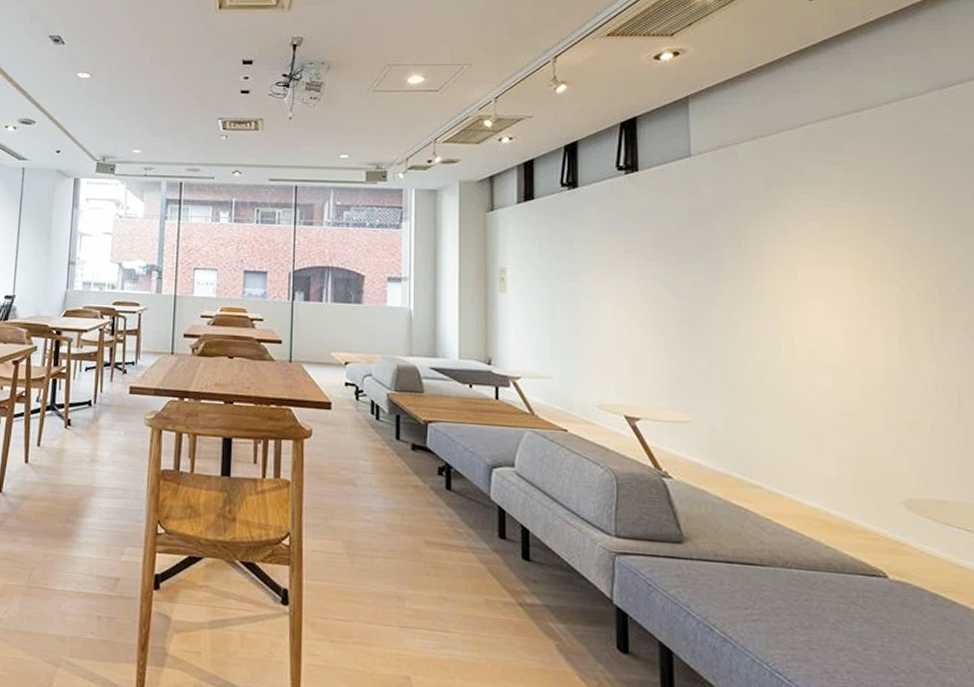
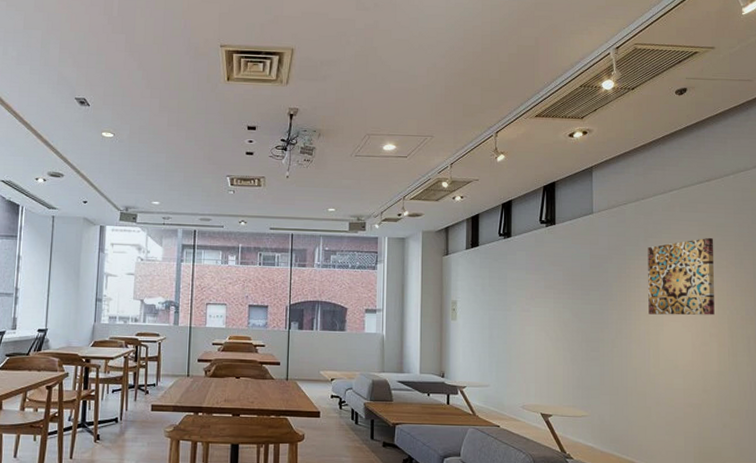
wall art: none [771,186,876,291] -> present [648,237,715,316]

